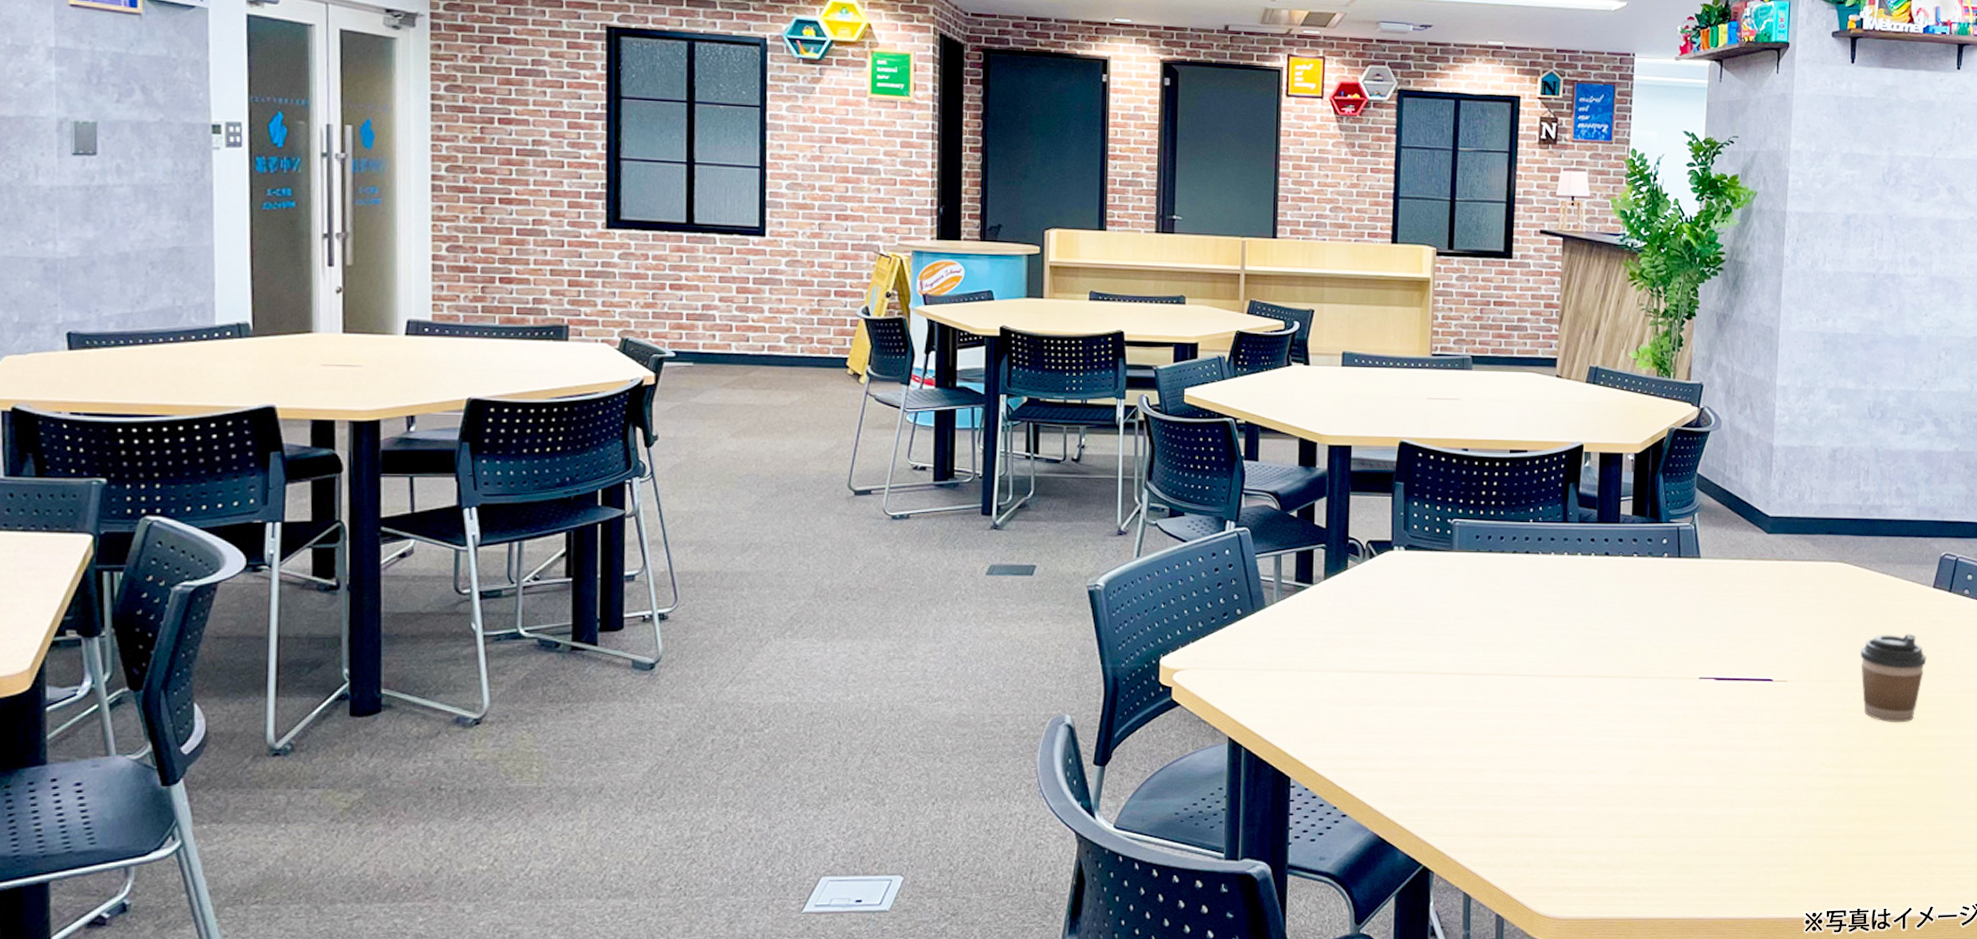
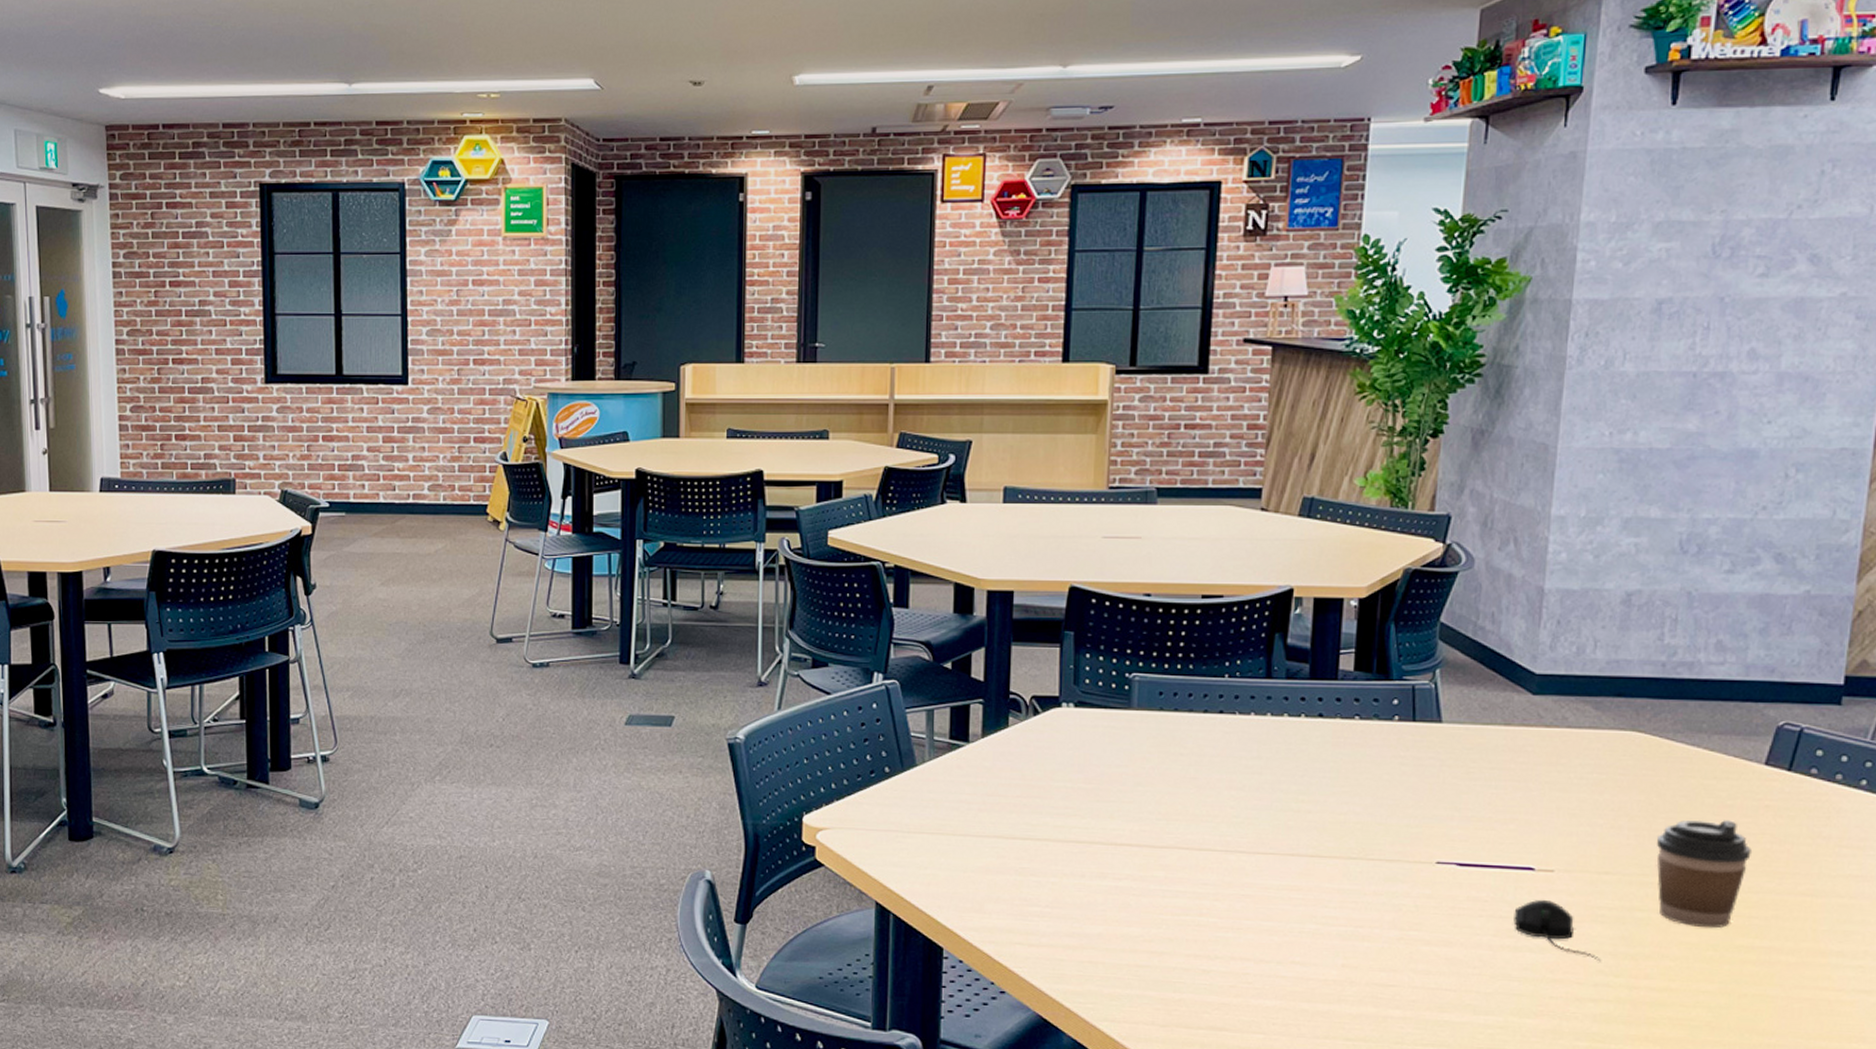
computer mouse: none [1759,706,1823,756] -> present [1514,900,1601,962]

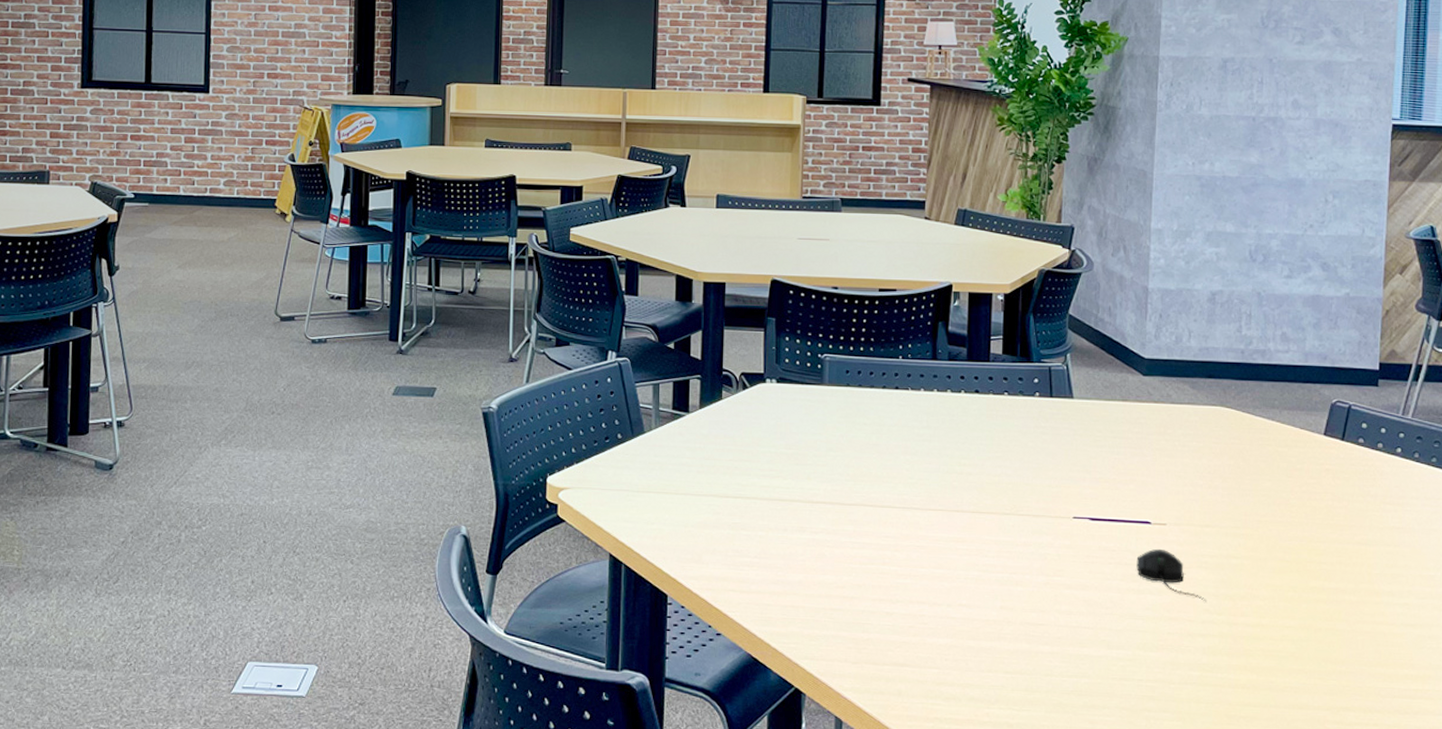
coffee cup: present [1657,819,1753,929] -> none [1245,481,1319,573]

